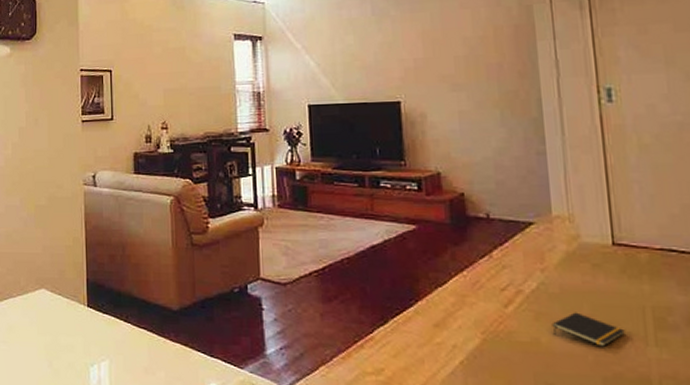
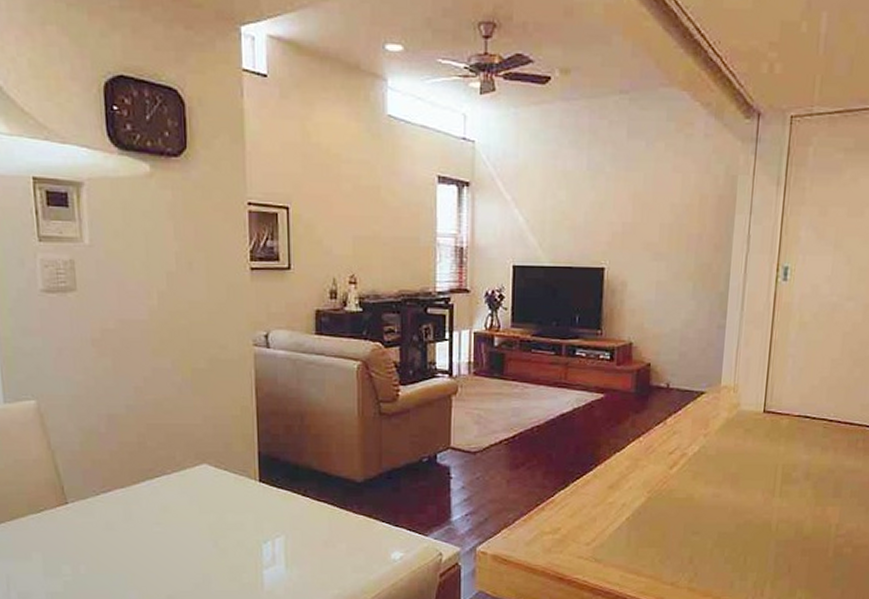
notepad: present [551,312,625,347] -> none [704,471,759,499]

